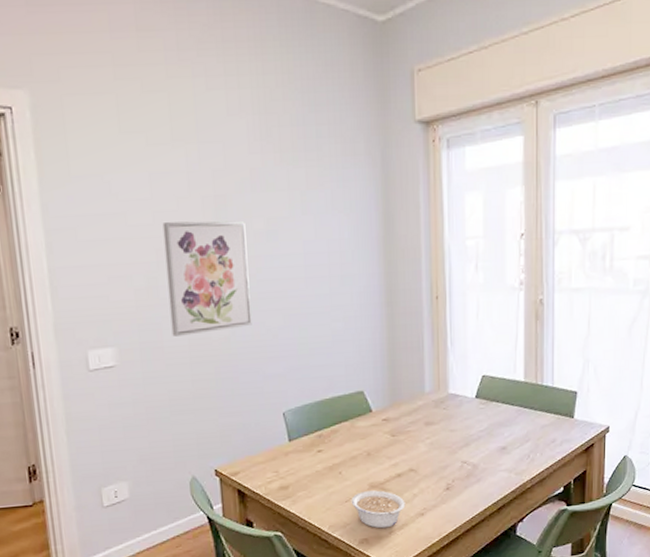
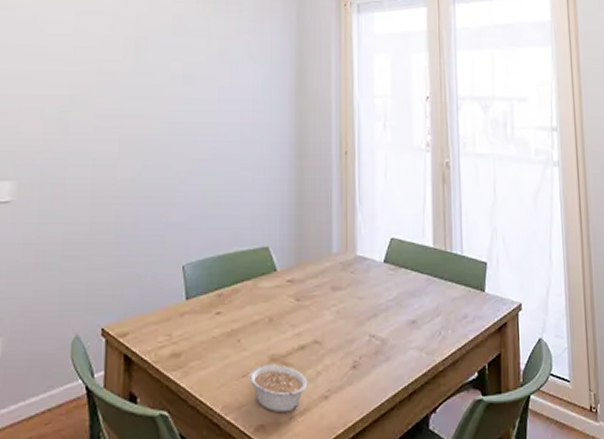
wall art: present [162,221,252,336] -> none [76,59,163,174]

